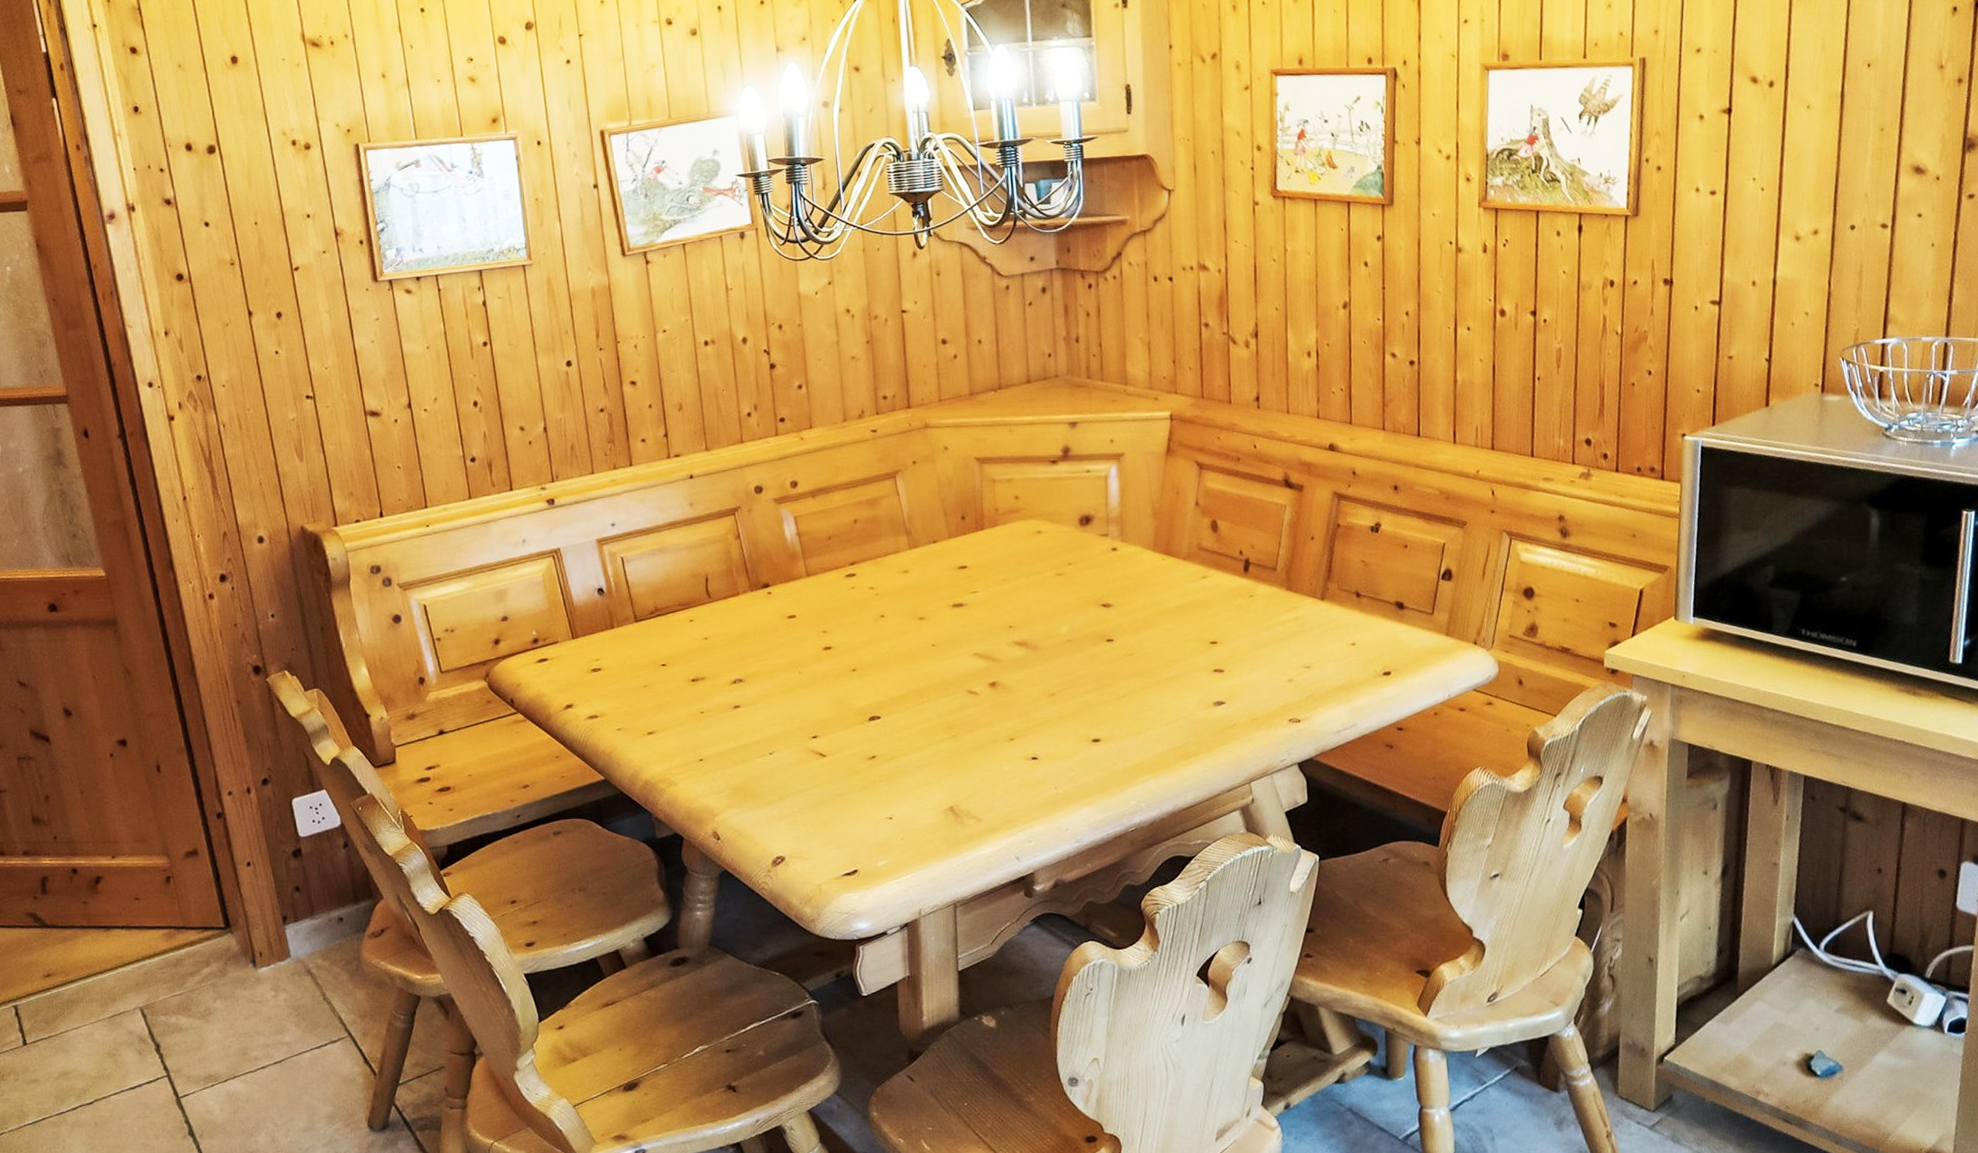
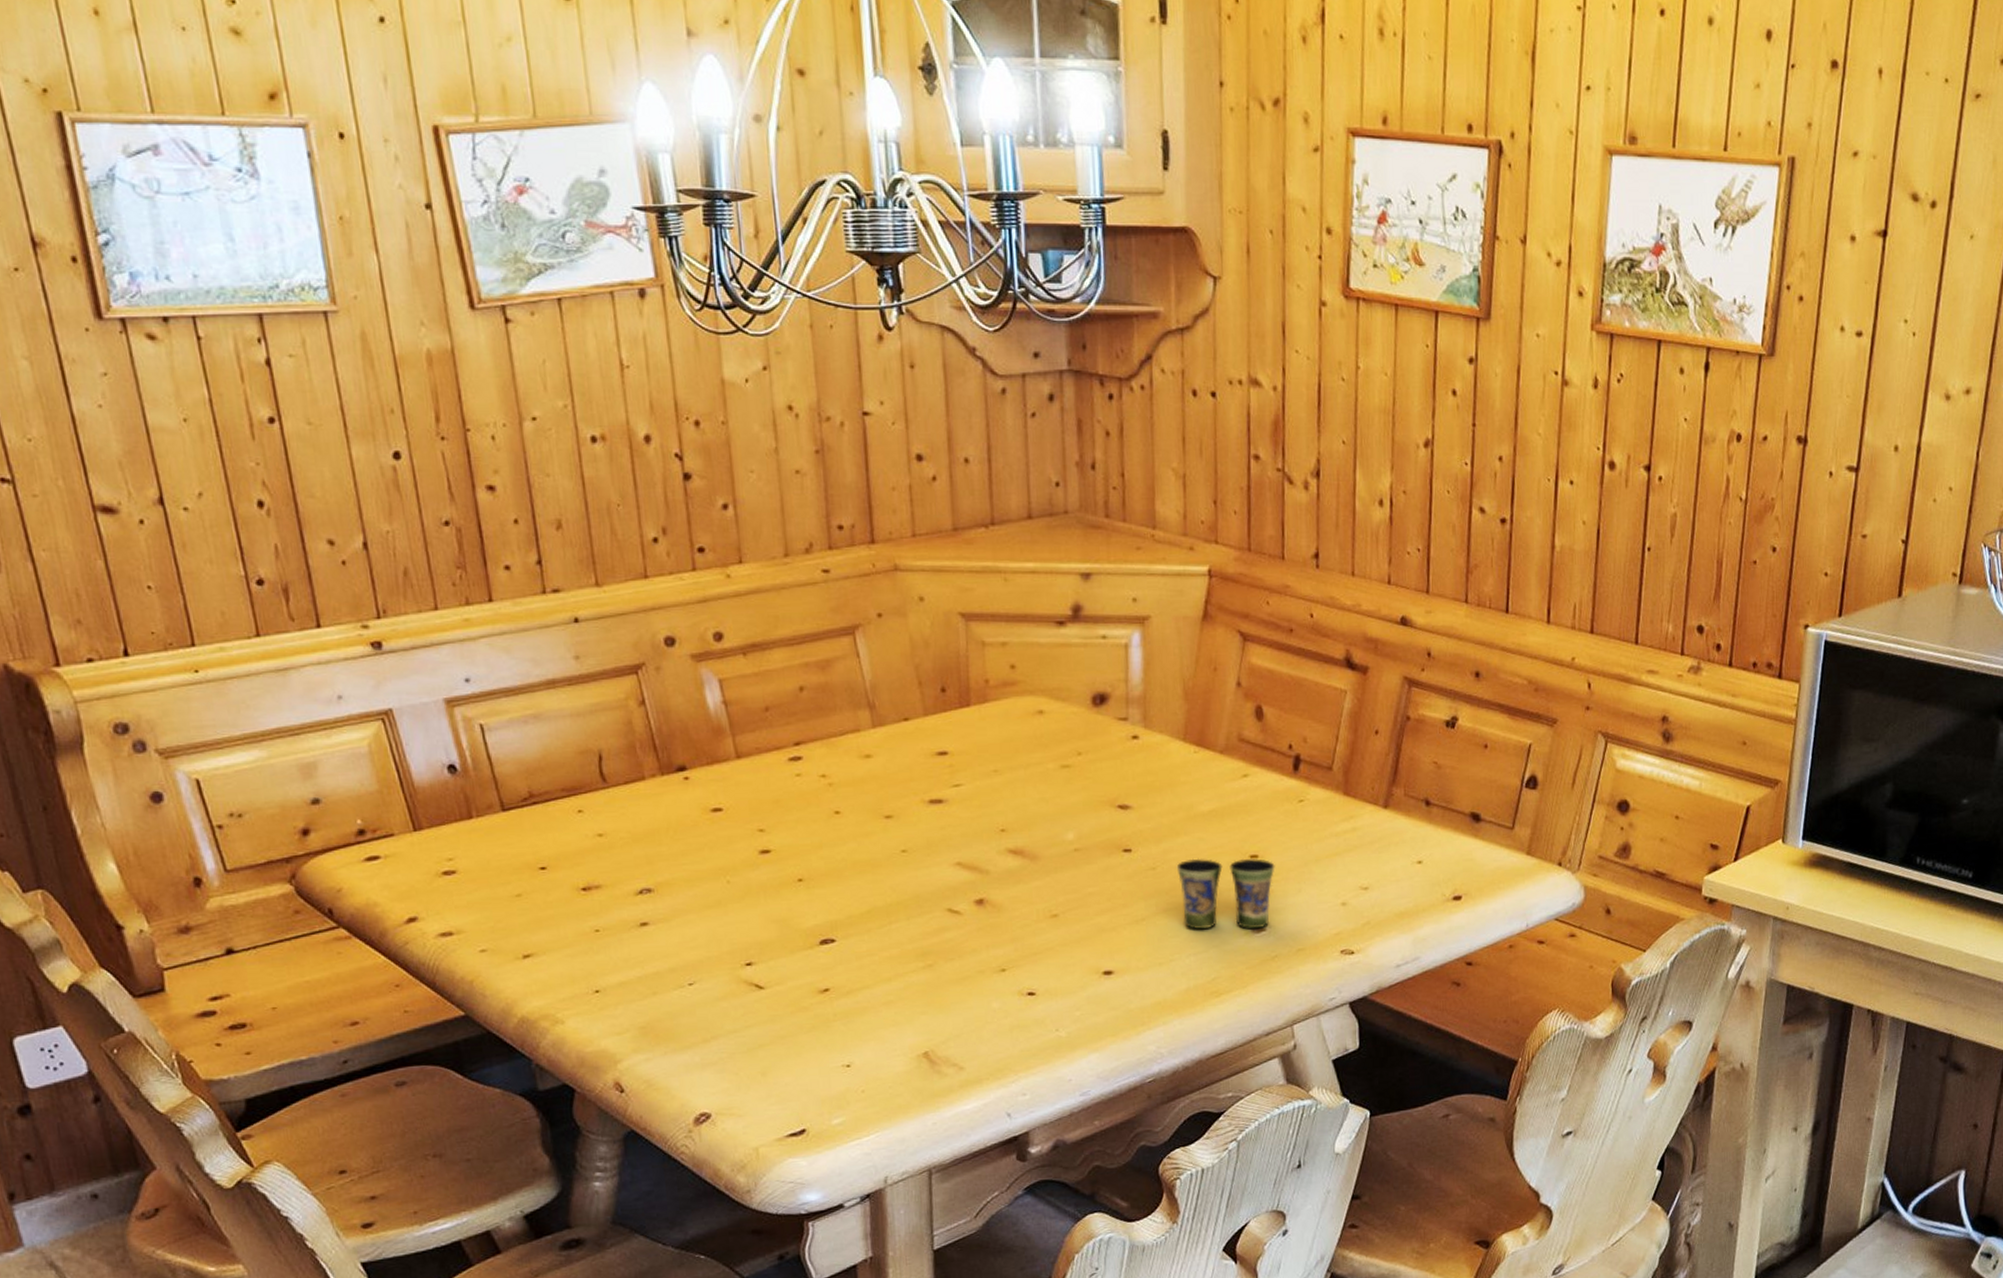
cup: none [1150,644,1232,704] -> present [1176,858,1275,929]

